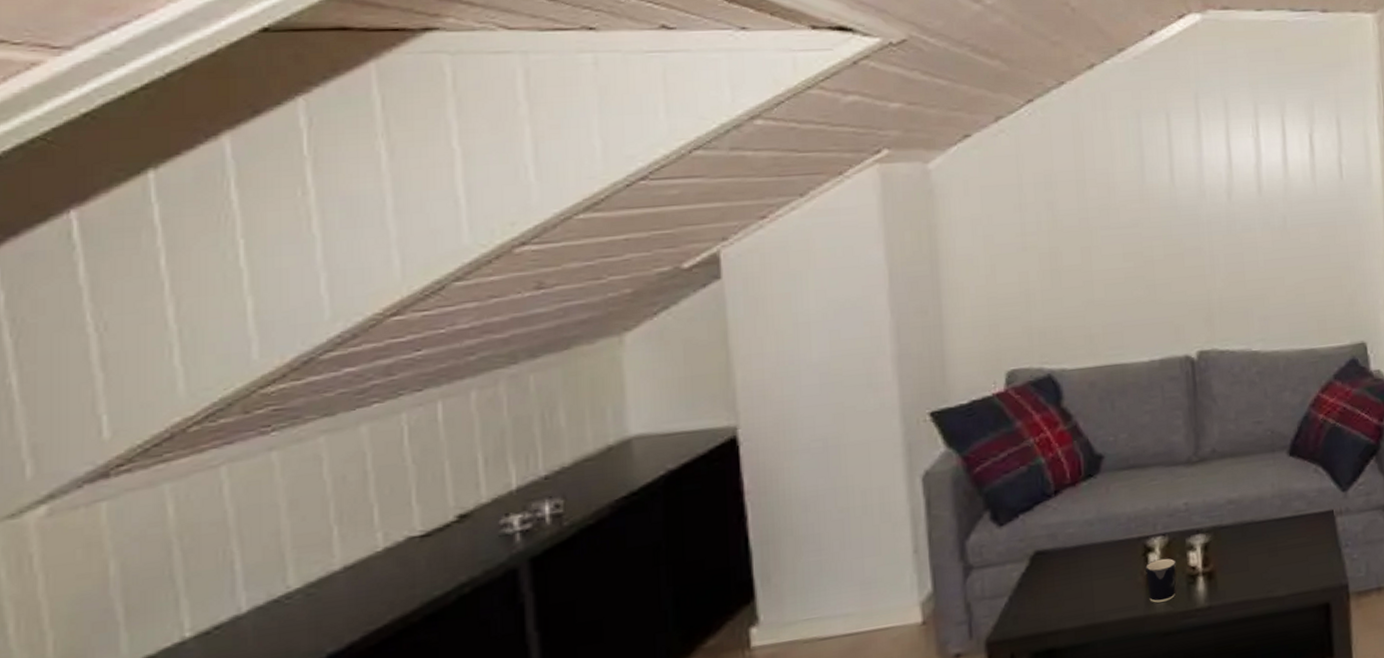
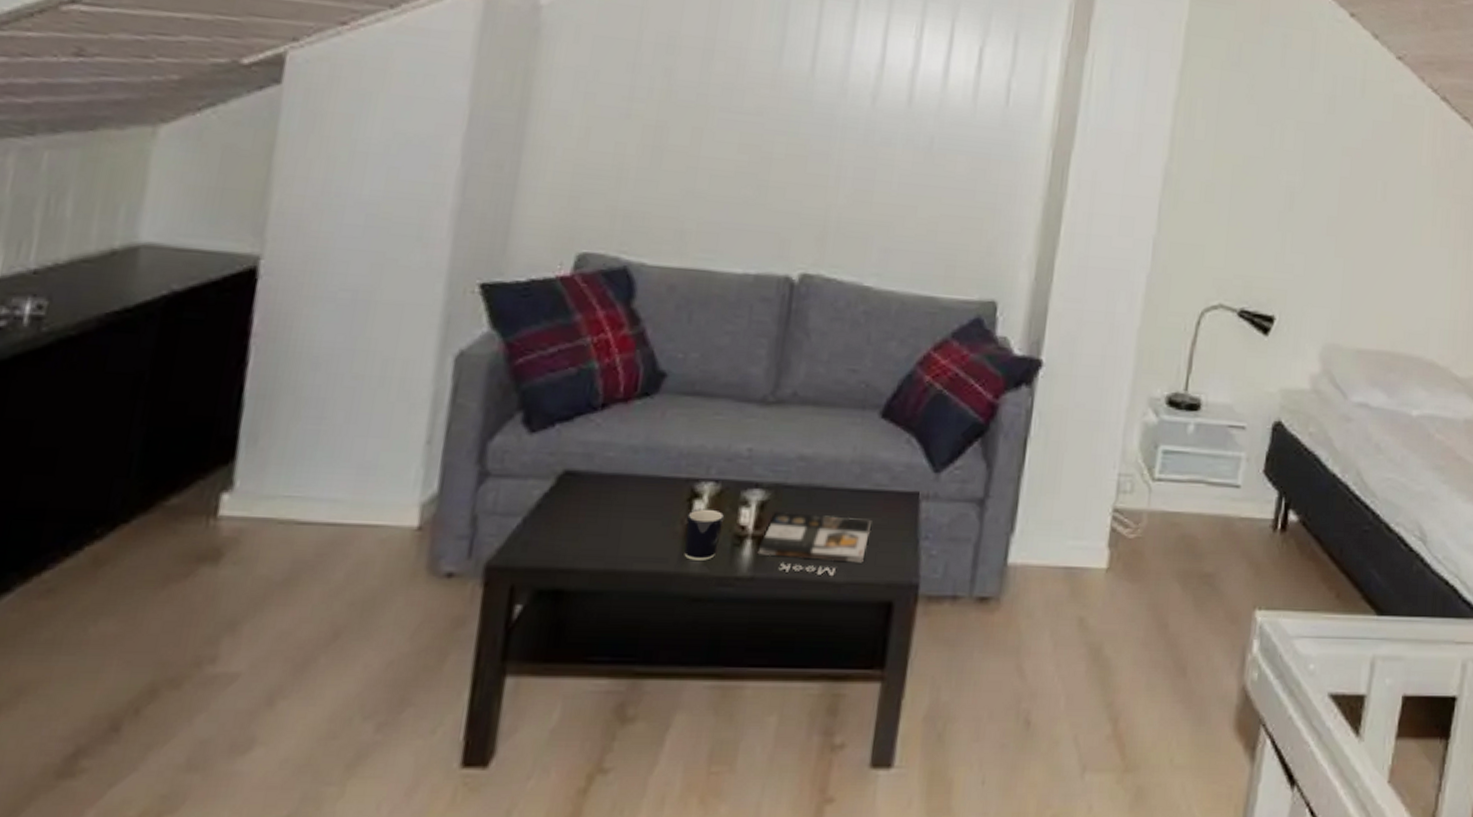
magazine: none [1209,540,1300,597] -> present [757,511,871,577]

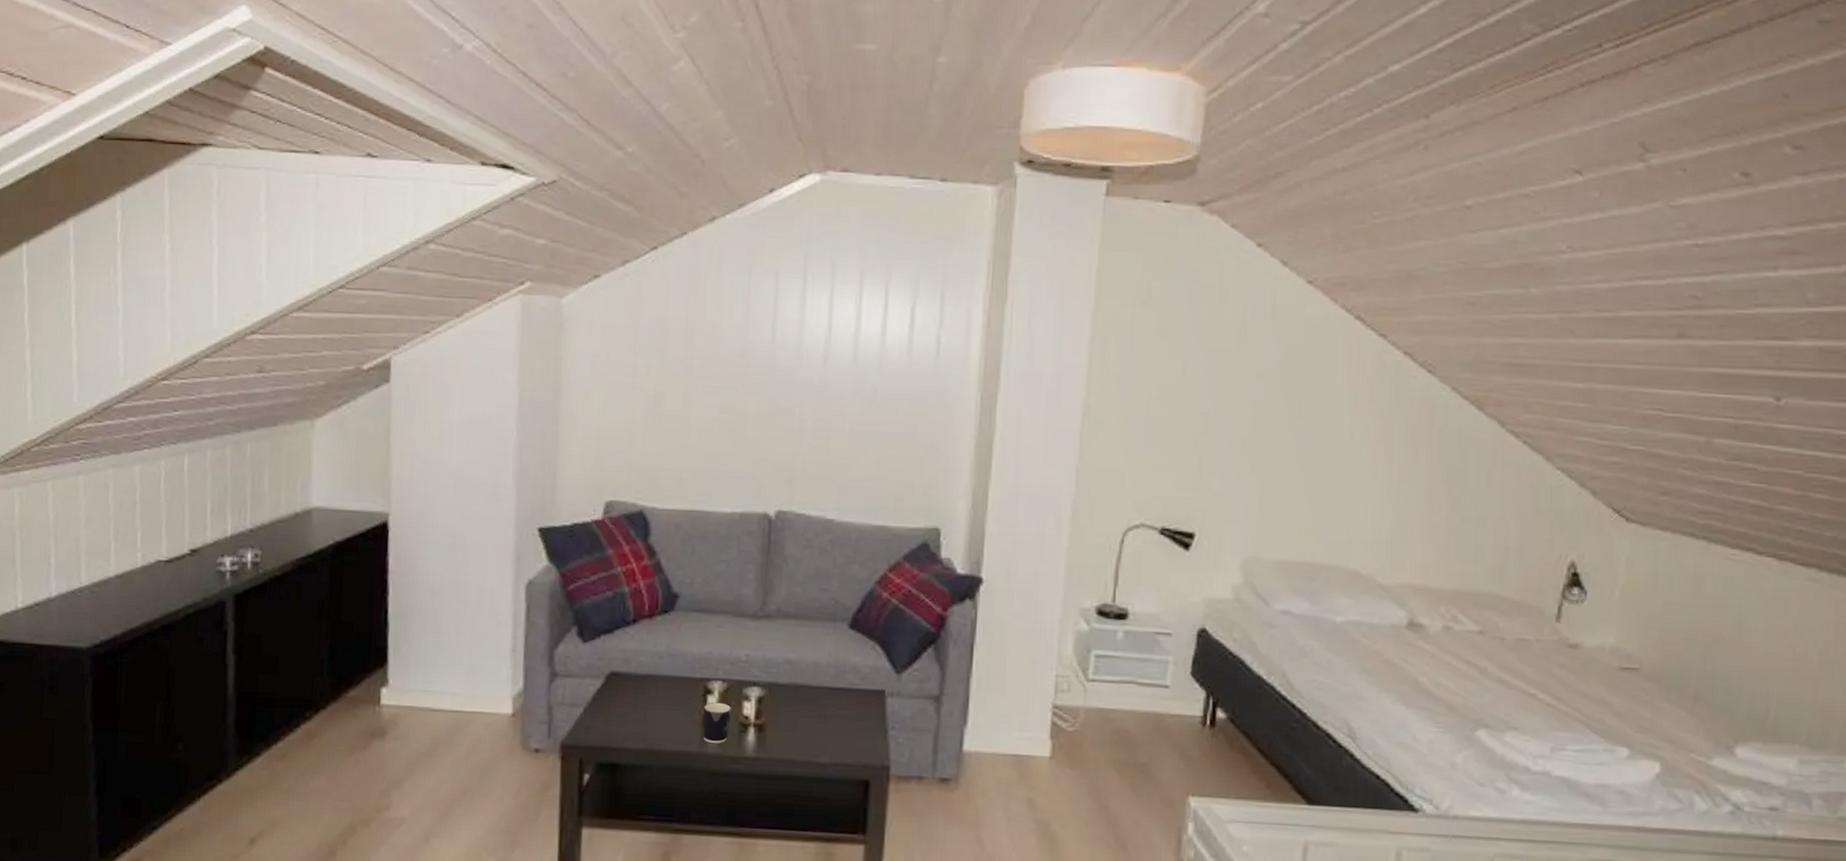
magazine: present [757,511,871,577] -> none [759,704,848,759]

